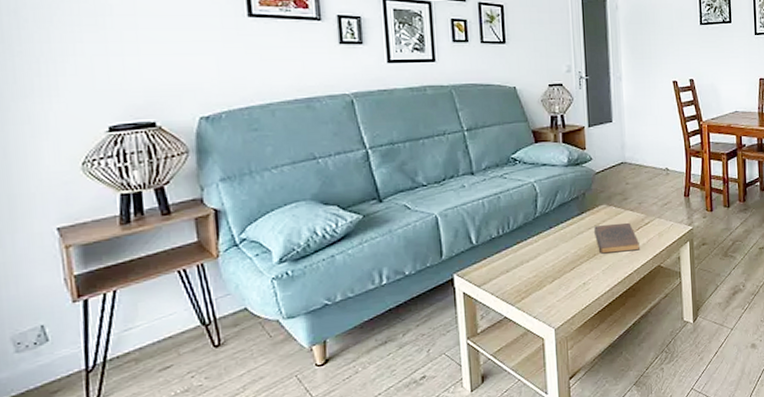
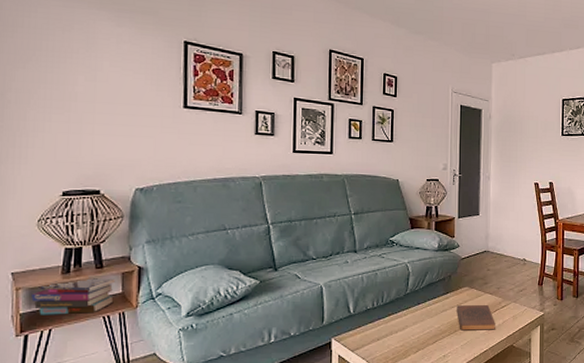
books: none [86,225,189,275] -> present [31,278,116,315]

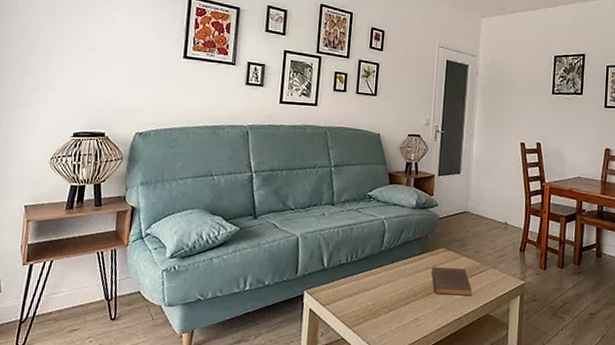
books: present [31,278,116,315] -> none [38,215,111,249]

